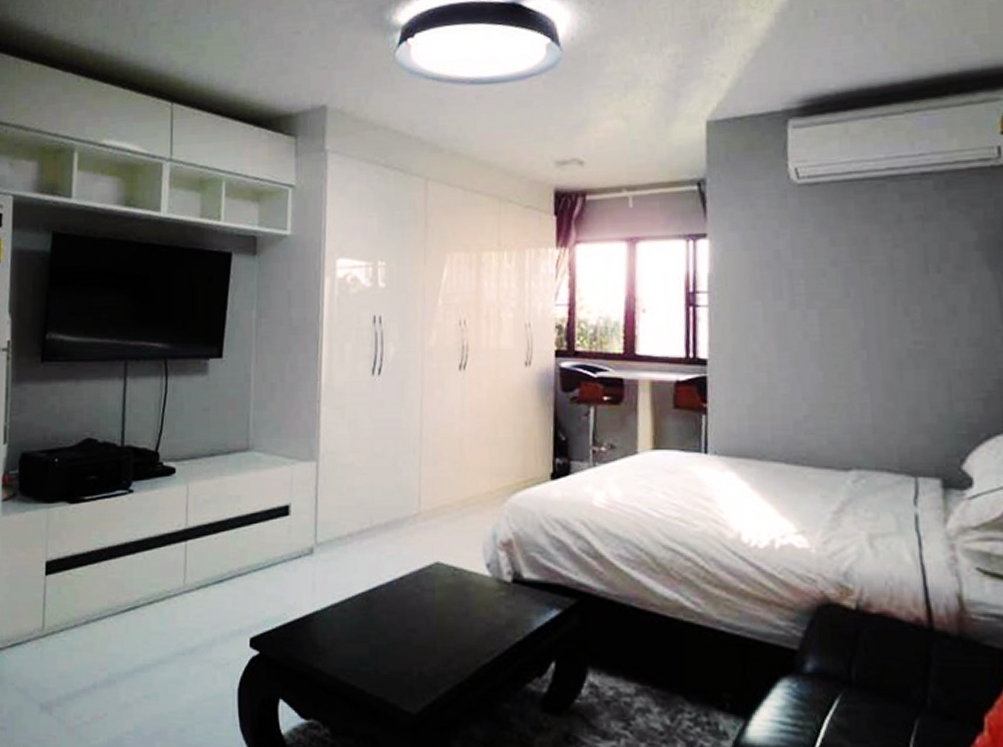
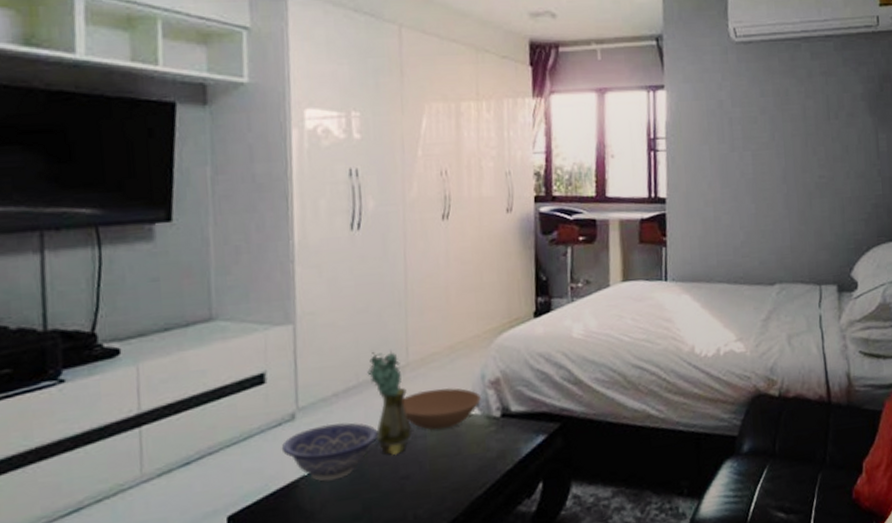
decorative bowl: none [299,563,388,620] -> present [281,422,378,482]
vase: none [381,497,420,606] -> present [367,350,412,456]
bowl: none [413,542,493,586] -> present [403,387,482,431]

